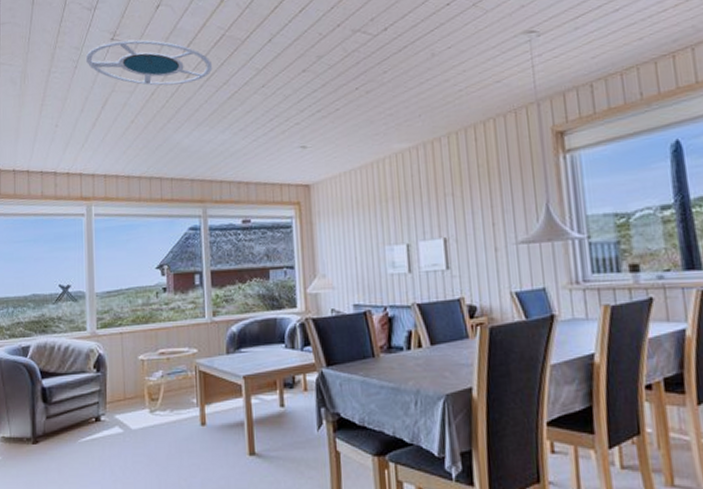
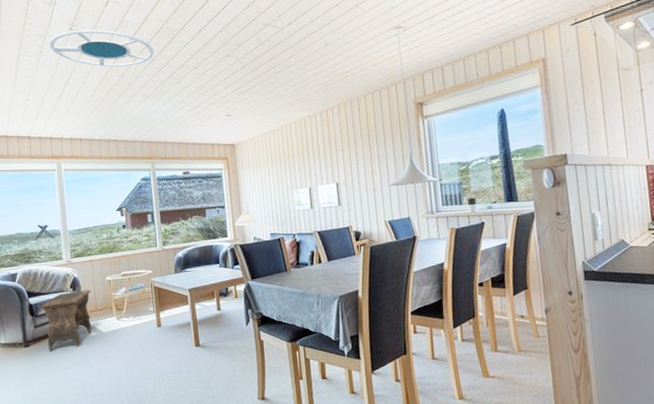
footstool: none [55,371,119,451] -> present [40,290,92,352]

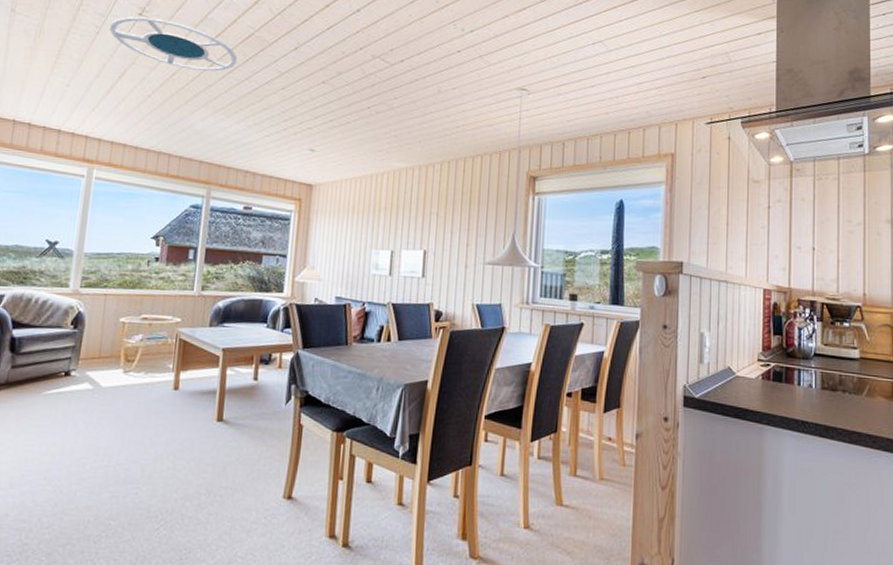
footstool: present [40,290,92,352] -> none [24,329,98,402]

